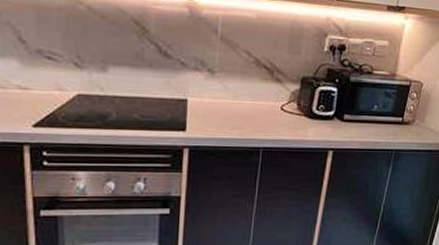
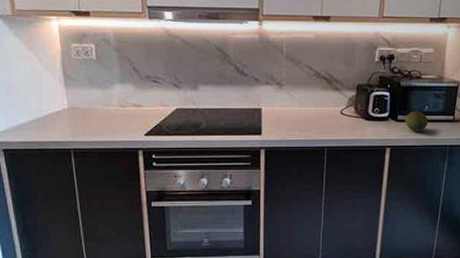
fruit: none [351,110,377,133] -> present [405,111,429,131]

